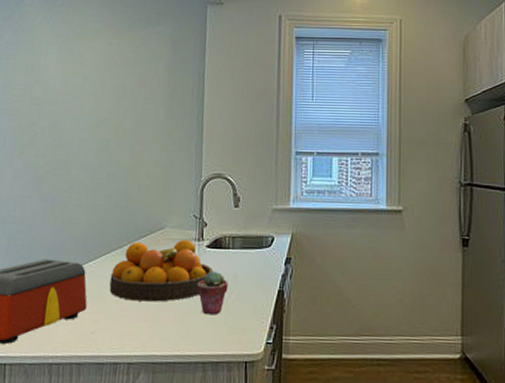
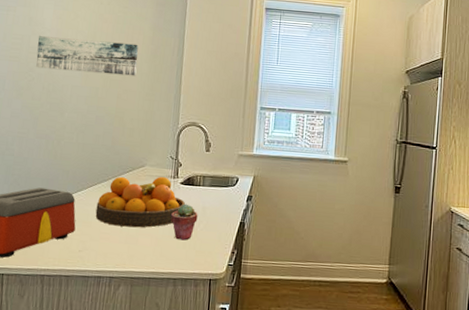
wall art: none [39,84,153,124] -> present [36,35,138,76]

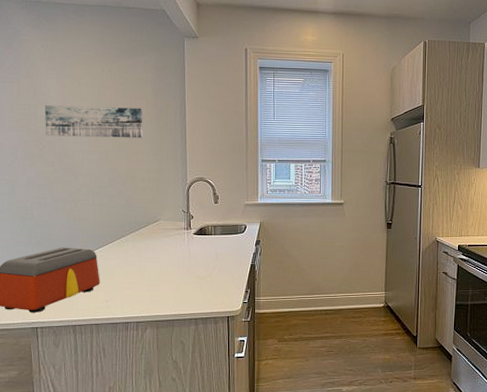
fruit bowl: present [95,176,186,228] -> none [117,228,200,277]
potted succulent: present [170,203,198,241] -> none [187,252,212,284]

